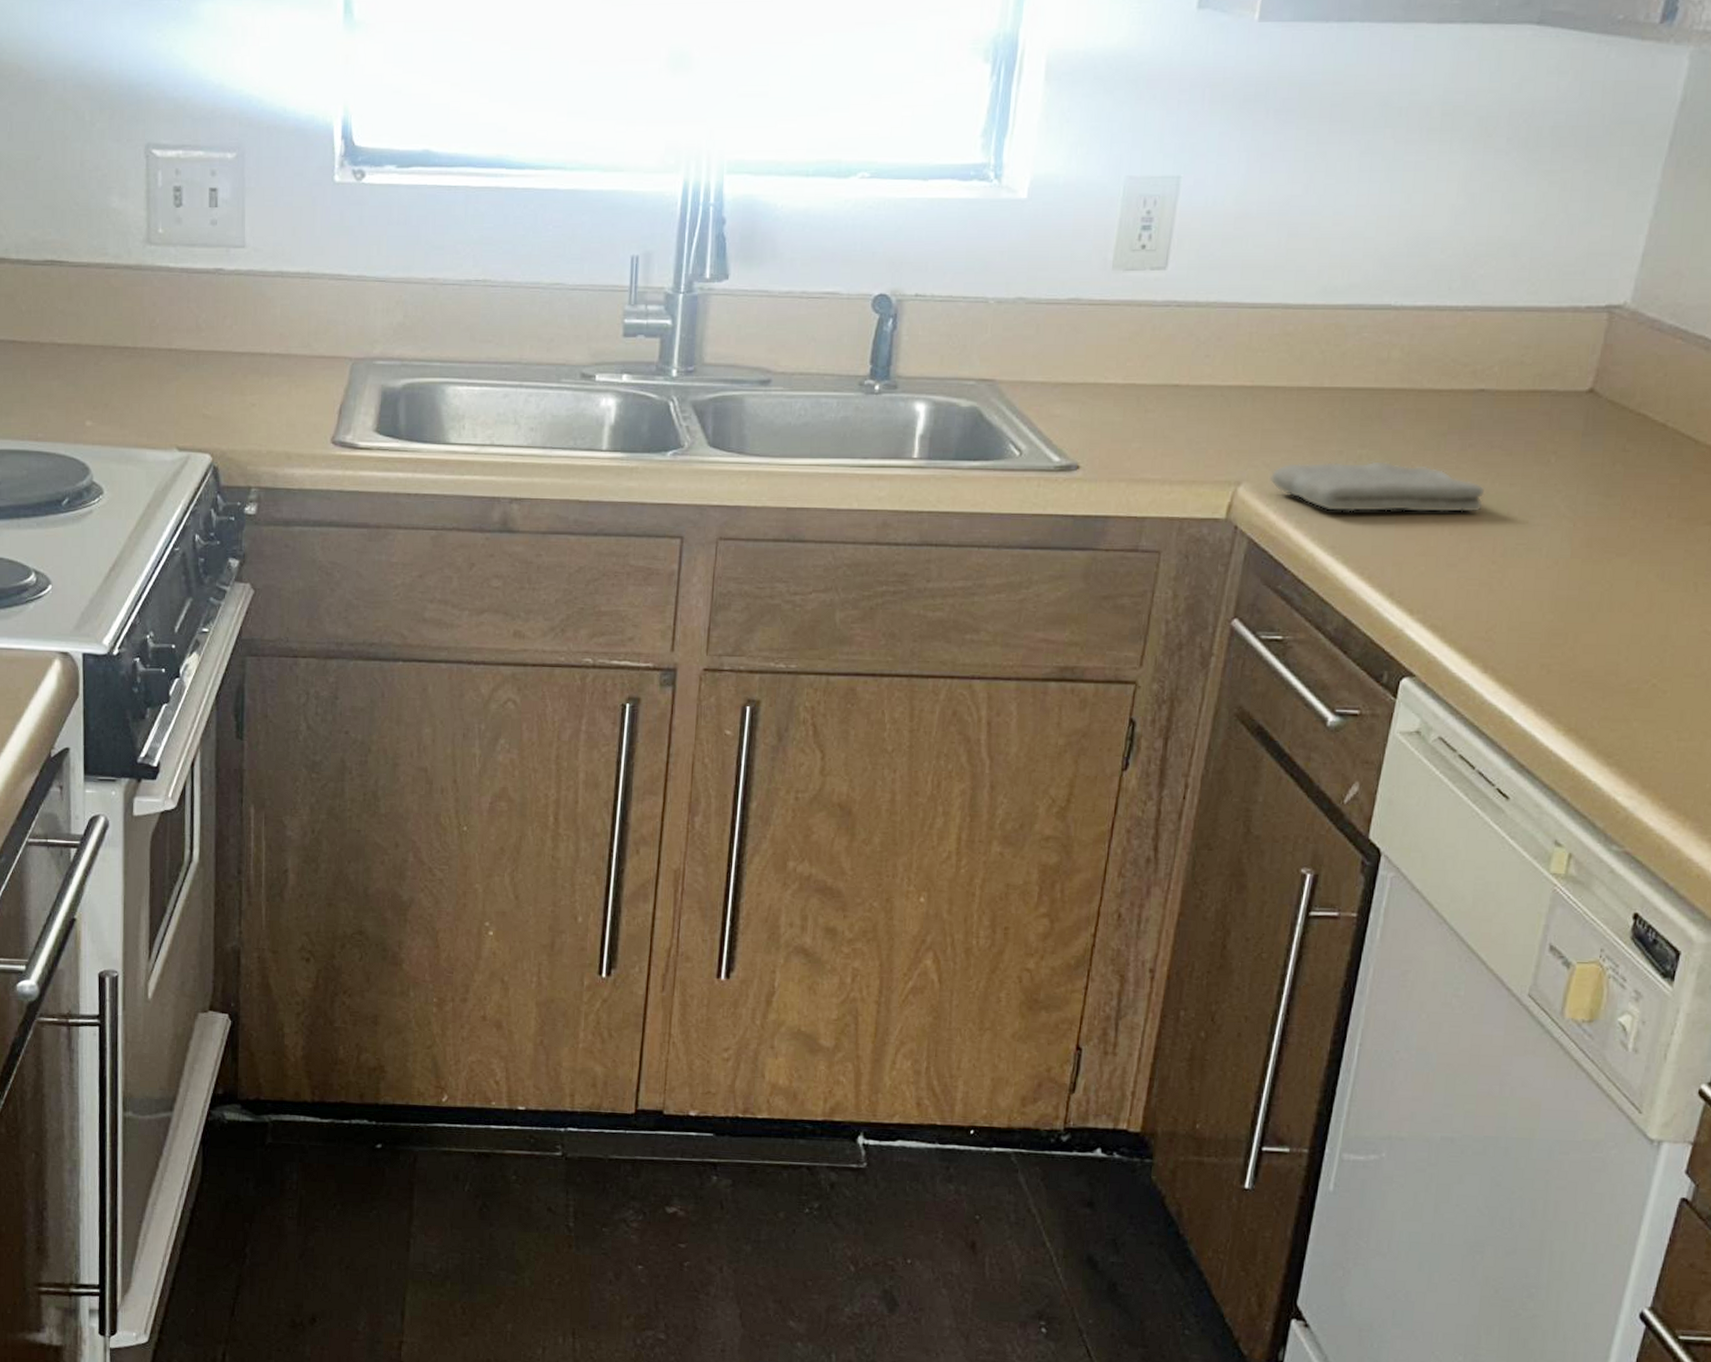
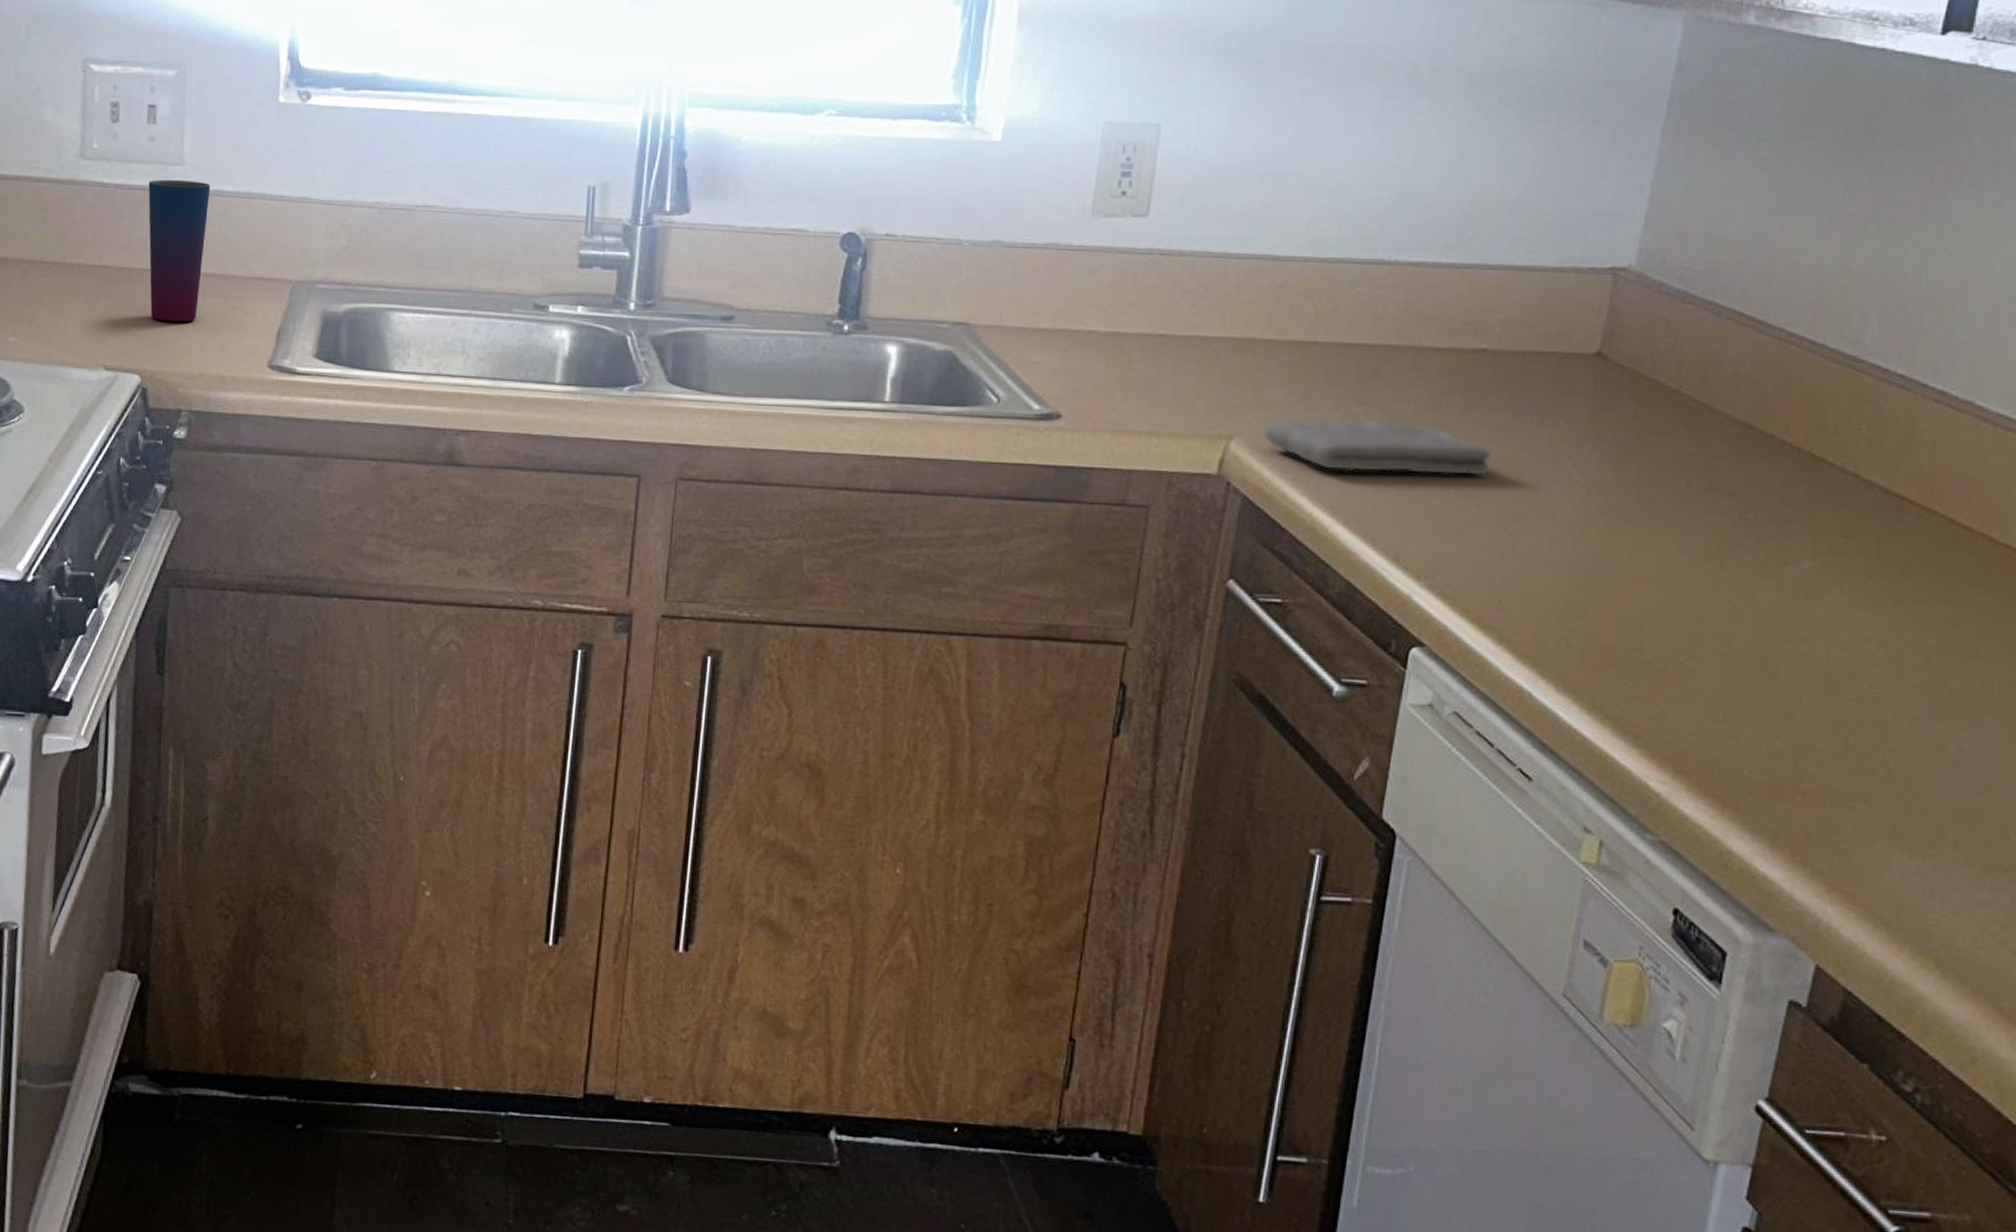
cup: none [212,262,272,402] -> present [148,179,211,322]

